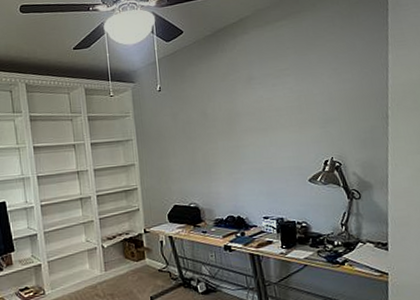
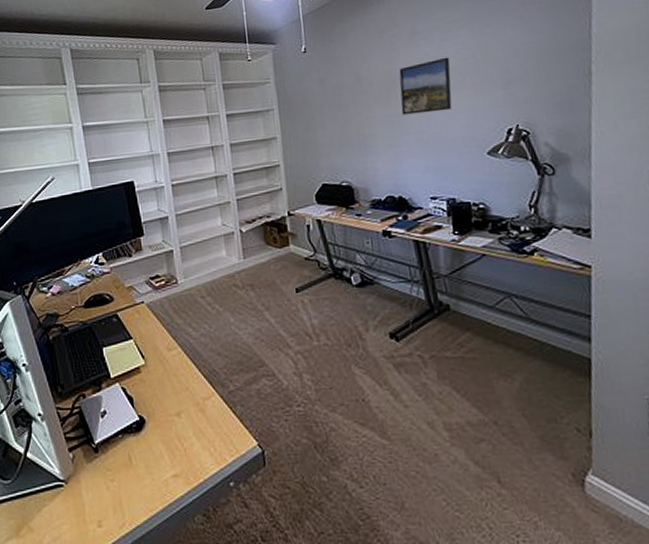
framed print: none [238,99,281,147] -> present [399,57,452,115]

